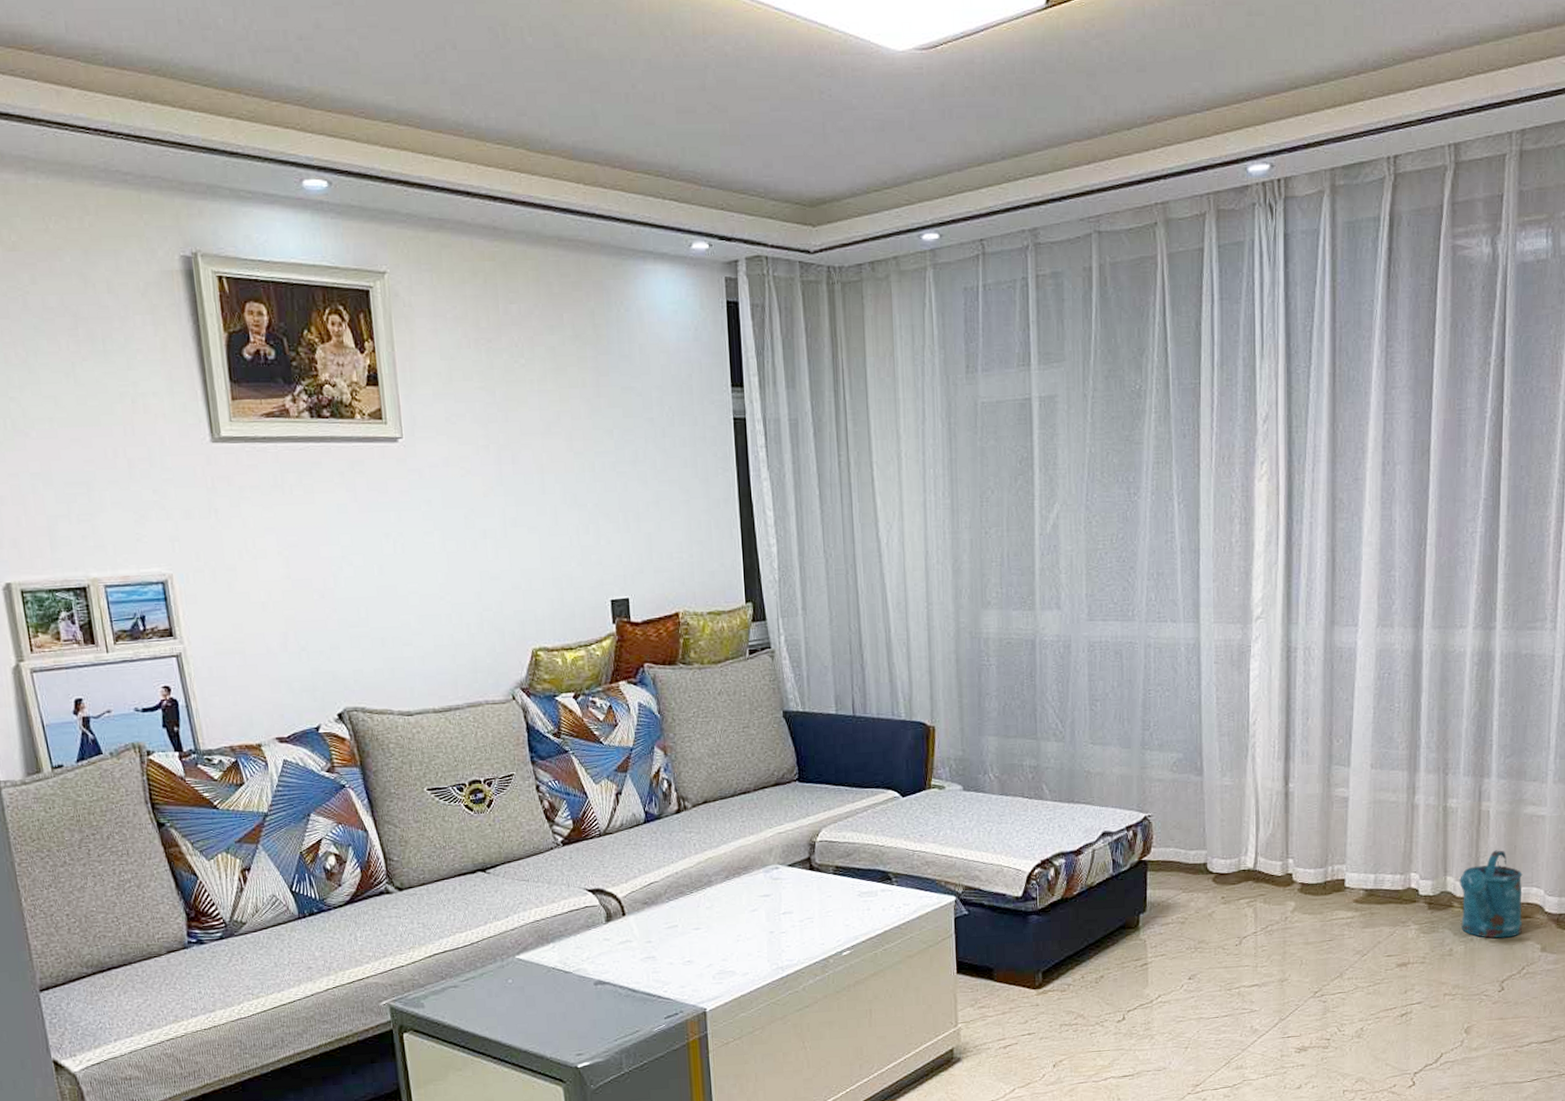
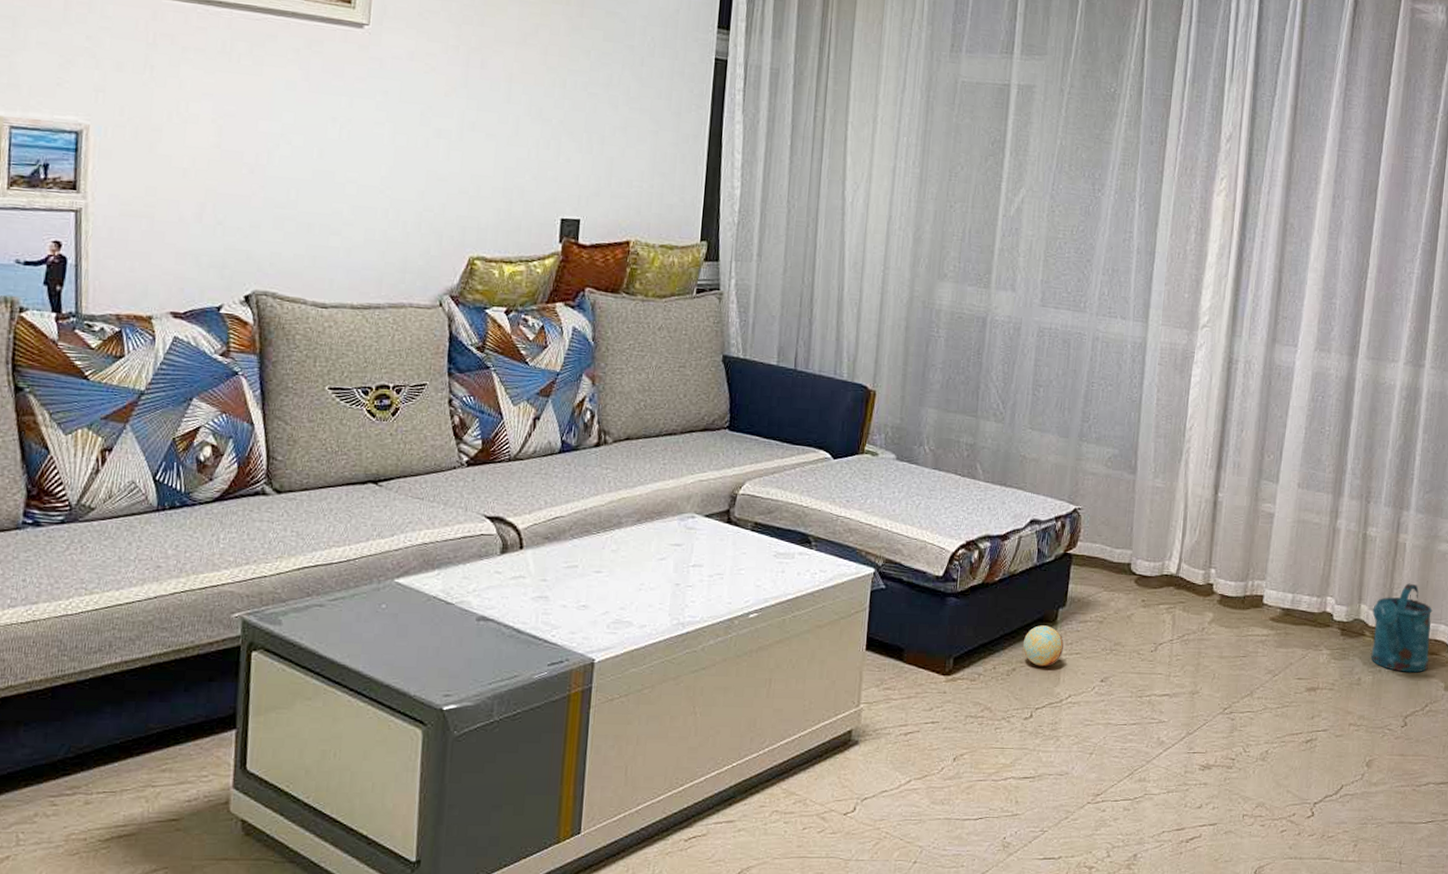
ball: none [1107,932,1148,971] -> present [1022,625,1064,667]

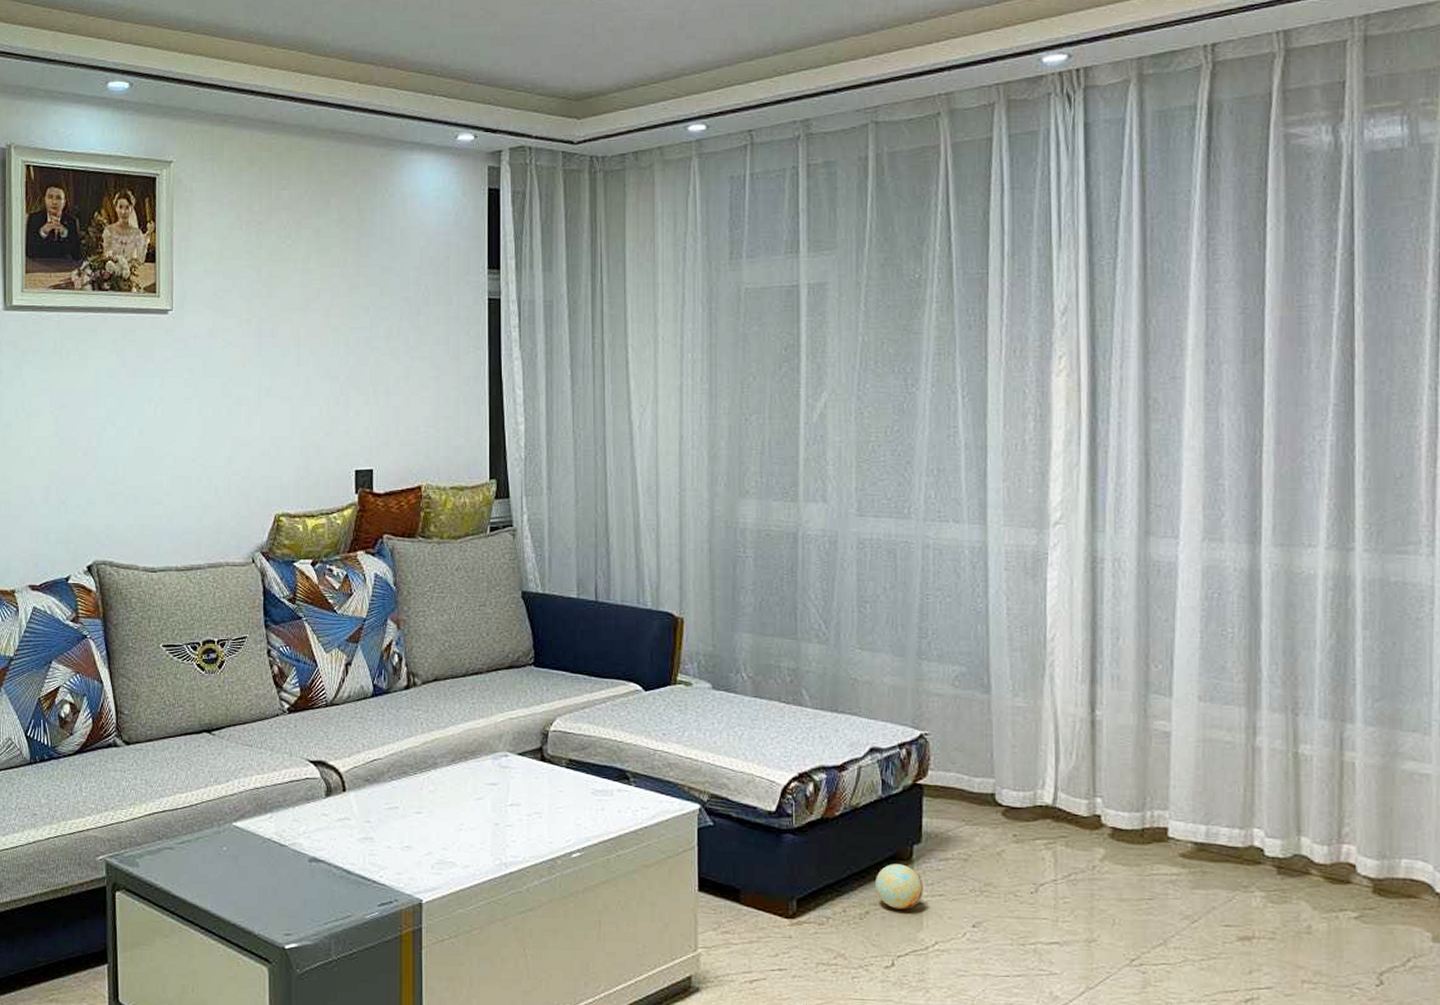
watering can: present [1371,583,1433,673] -> none [1318,811,1405,920]

